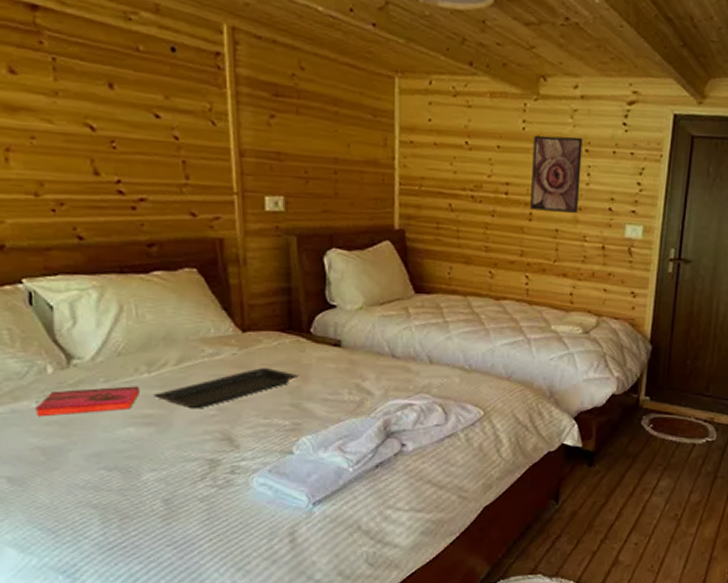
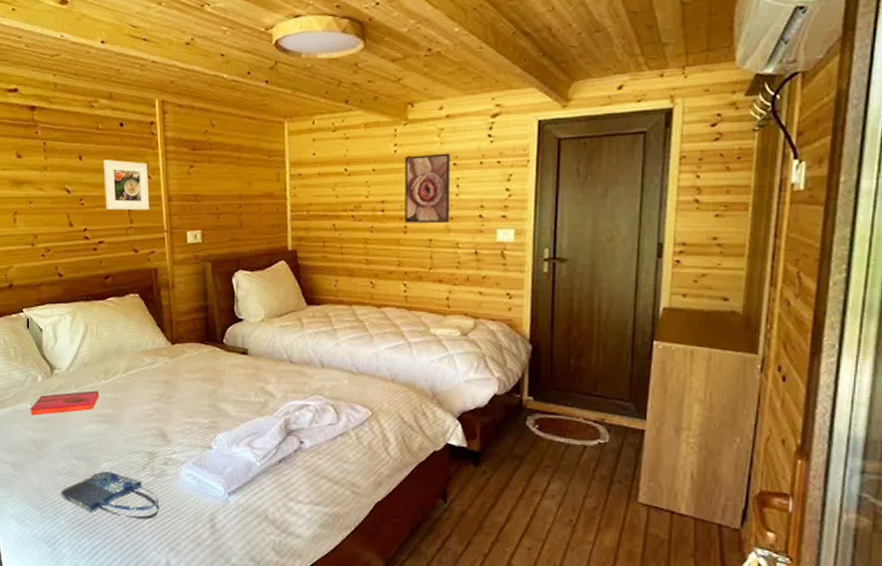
shopping bag: none [84,484,223,537] -> present [61,472,159,519]
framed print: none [145,92,214,165] -> present [103,159,150,211]
serving tray: present [154,367,299,409] -> none [109,373,215,410]

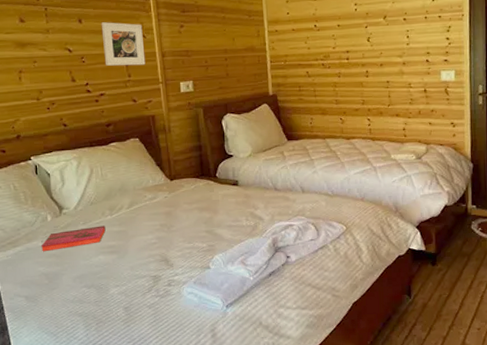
shopping bag: present [61,472,159,519] -> none [73,296,165,336]
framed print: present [405,153,450,223] -> none [364,10,403,69]

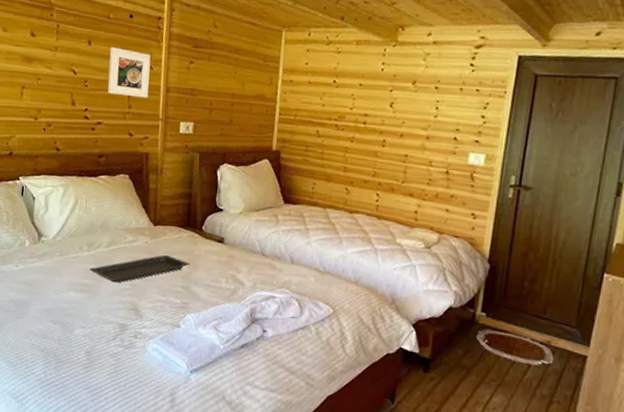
hardback book: present [41,225,106,252] -> none [15,259,81,279]
serving tray: none [115,205,211,240] -> present [89,254,191,283]

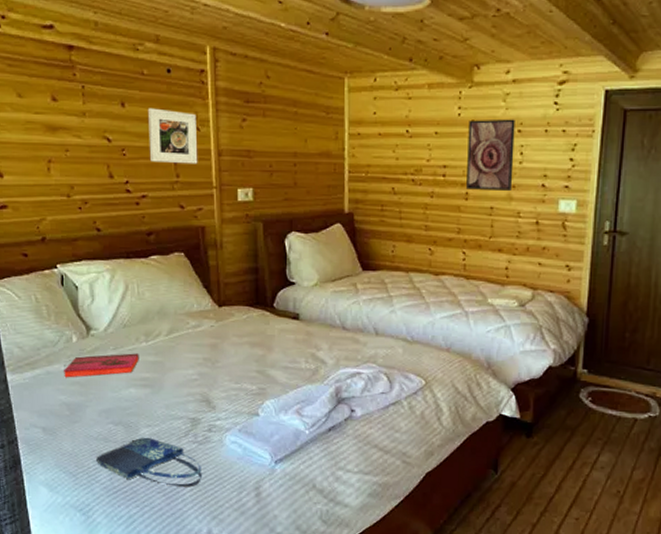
hardback book: none [15,259,81,279] -> present [64,353,139,378]
shopping bag: none [34,337,125,387] -> present [96,438,201,487]
serving tray: present [89,254,191,283] -> none [150,337,264,374]
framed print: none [384,75,433,141] -> present [466,119,515,191]

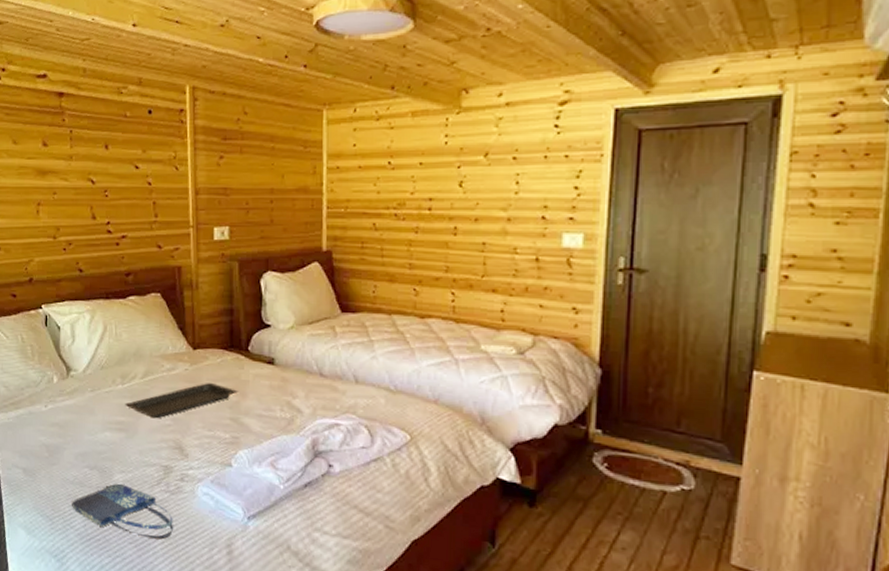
hardback book: present [64,353,139,378] -> none [45,395,115,419]
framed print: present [147,108,198,164] -> none [129,149,176,204]
serving tray: none [150,337,264,374] -> present [125,382,238,419]
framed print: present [466,119,515,191] -> none [455,145,510,224]

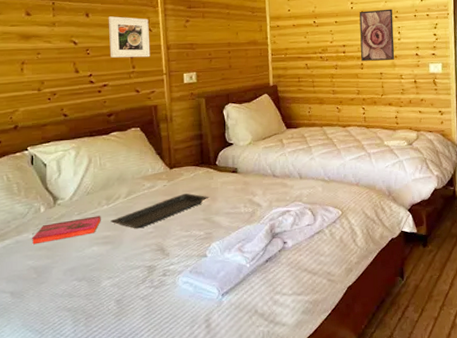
hardback book: none [45,395,115,419] -> present [32,215,101,245]
shopping bag: present [72,484,173,540] -> none [61,289,158,330]
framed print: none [129,149,176,204] -> present [108,16,151,58]
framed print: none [455,145,510,224] -> present [359,9,395,61]

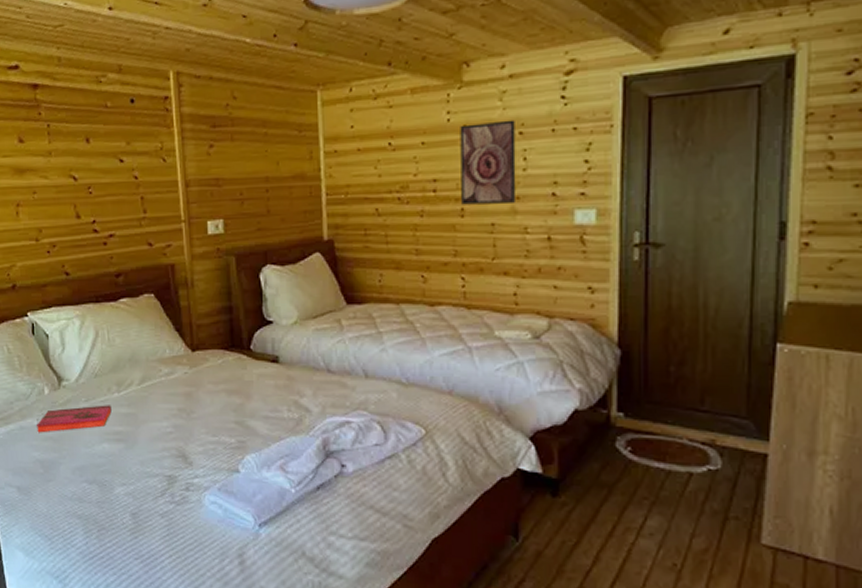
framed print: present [108,16,151,58] -> none [112,141,165,199]
serving tray: present [110,193,209,229] -> none [122,385,242,427]

